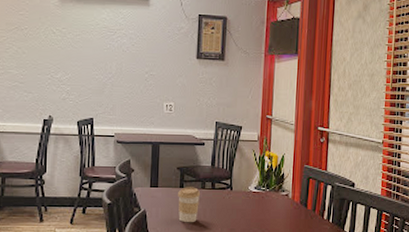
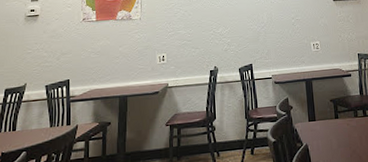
coffee cup: present [178,187,201,223] -> none [334,116,355,153]

